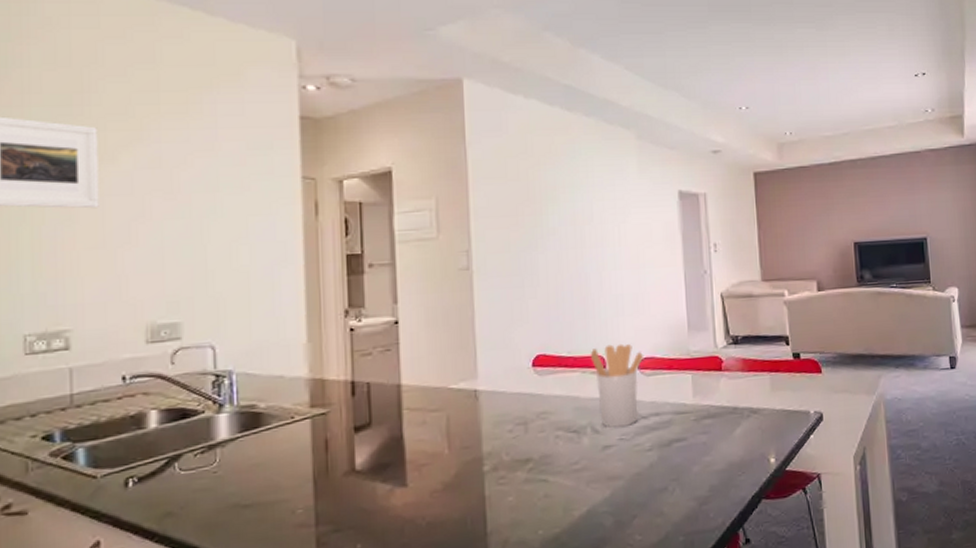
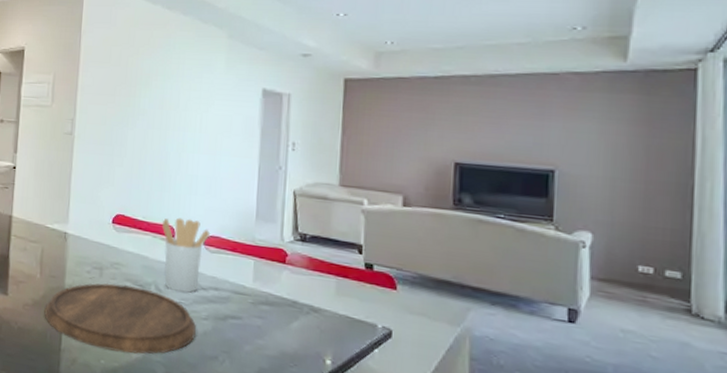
cutting board: none [460,434,641,518] -> present [44,283,196,354]

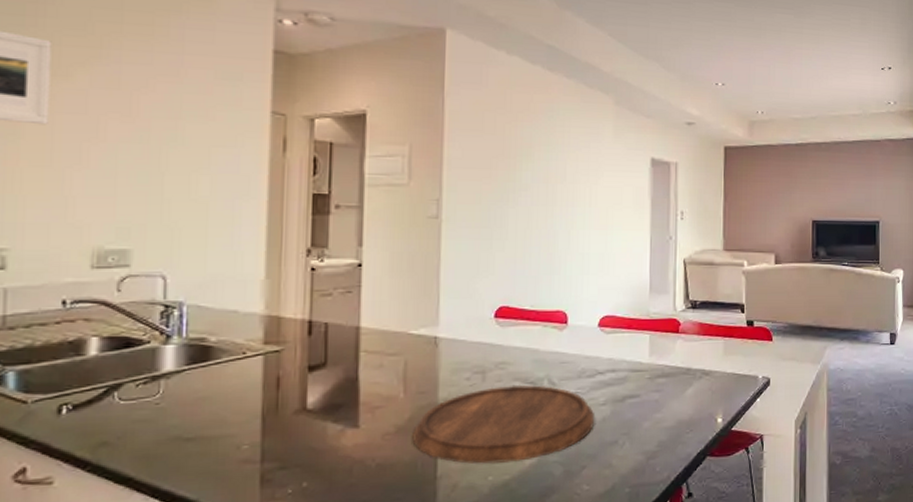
utensil holder: present [162,217,211,293] -> none [552,301,605,382]

